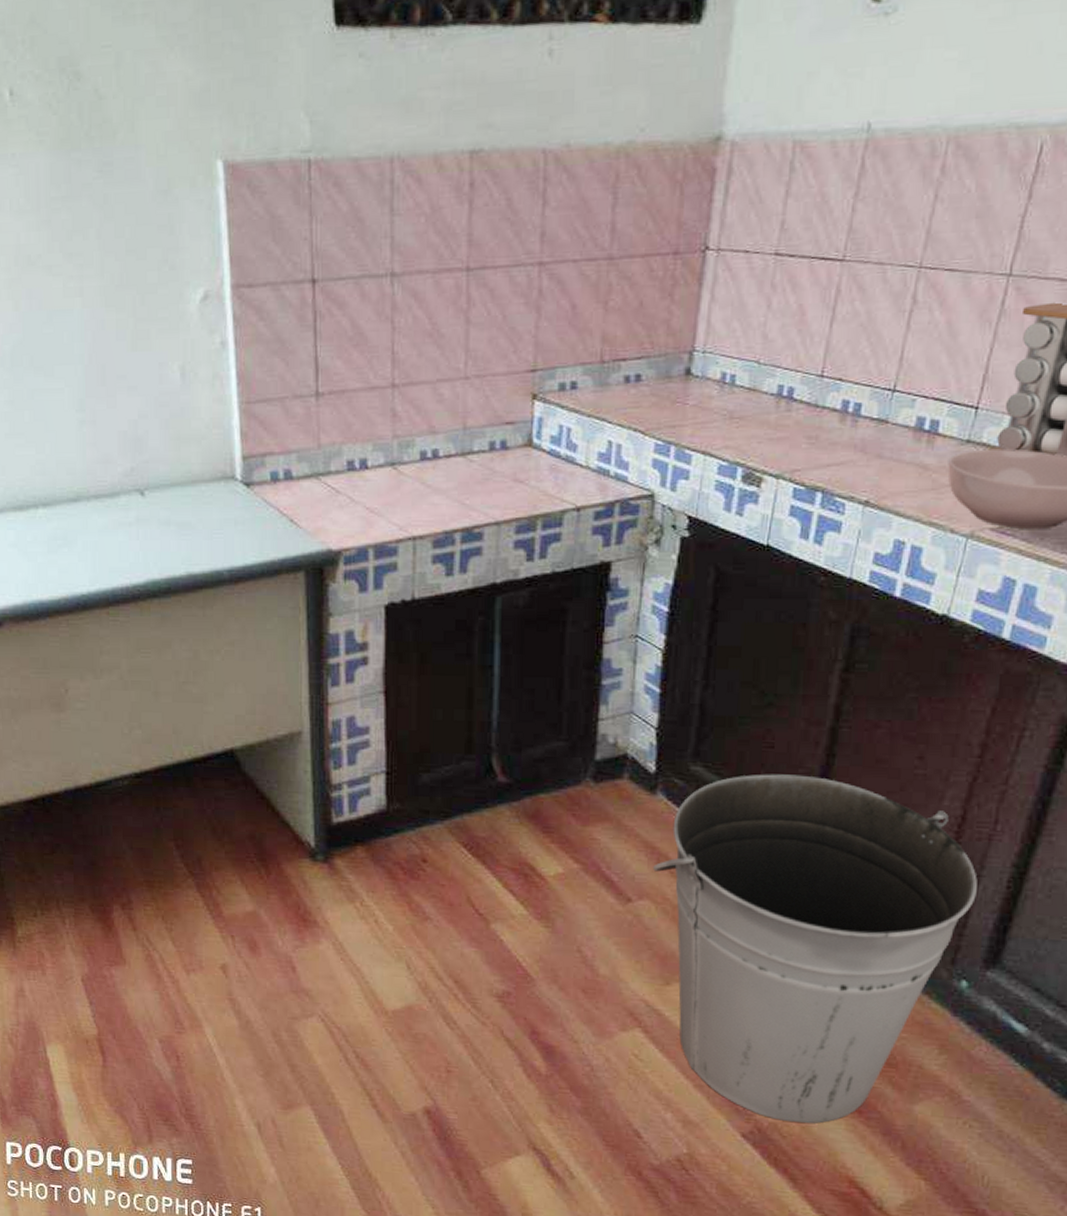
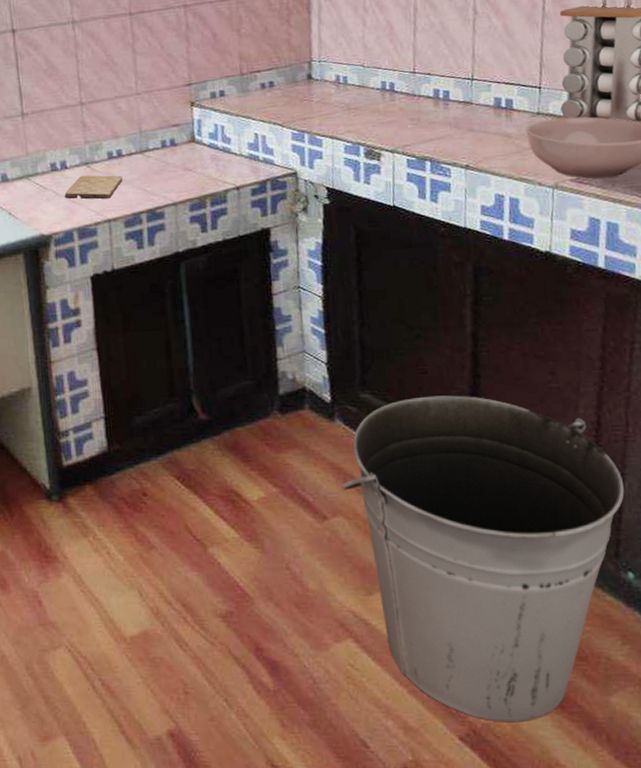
cutting board: none [362,478,436,510] -> present [65,175,123,199]

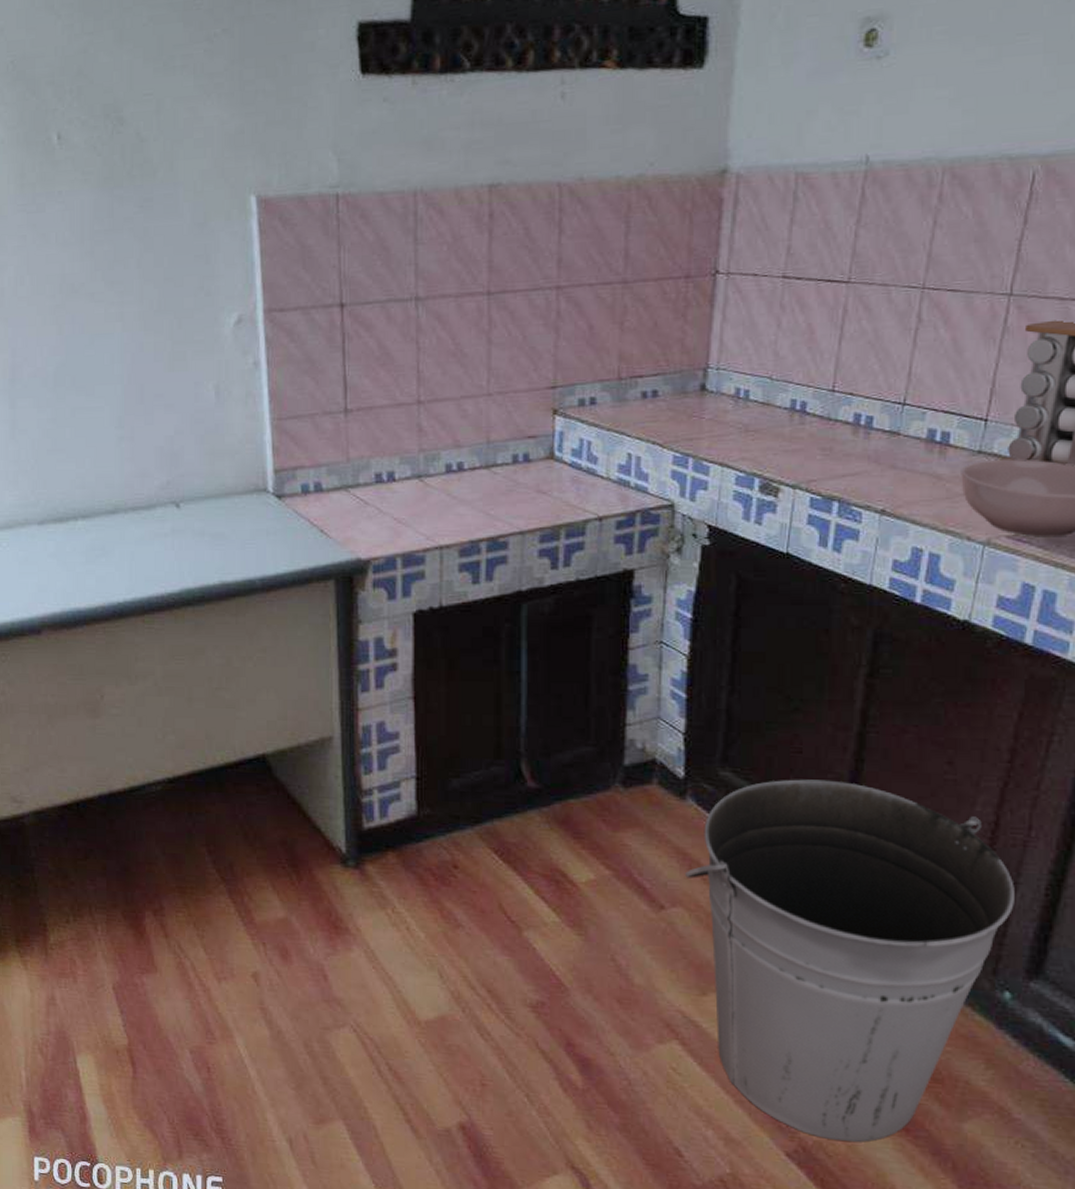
cutting board: present [65,175,123,199] -> none [390,490,462,520]

